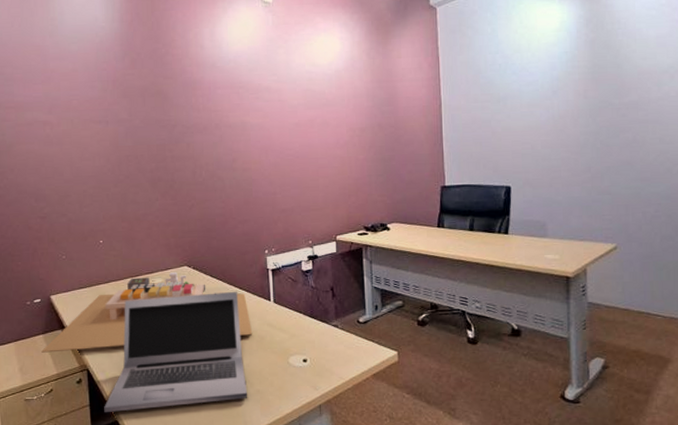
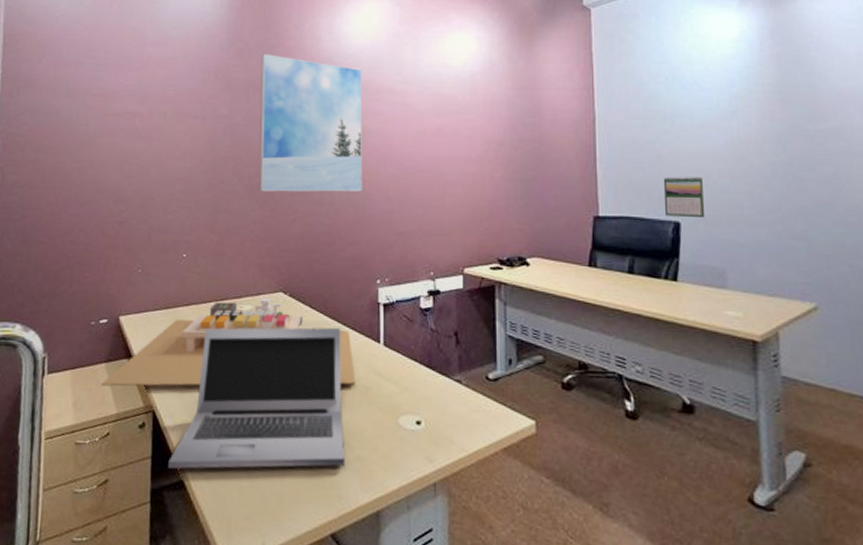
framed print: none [152,61,249,183] -> present [259,53,363,192]
calendar: none [497,147,531,182] -> present [663,176,706,218]

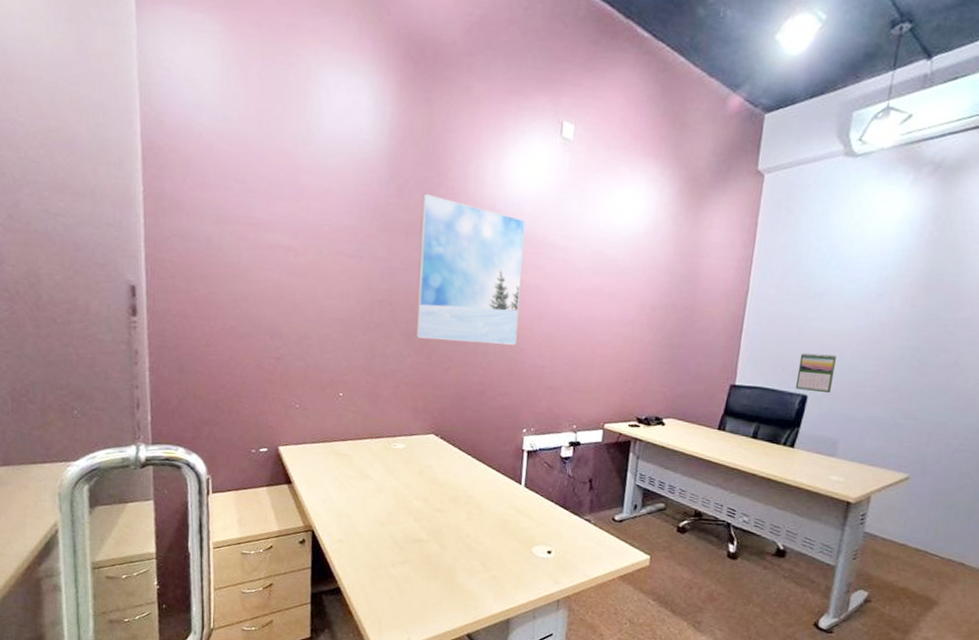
sushi platter: present [101,298,356,387] -> none [264,438,497,518]
laptop: present [168,327,345,469] -> none [326,462,487,583]

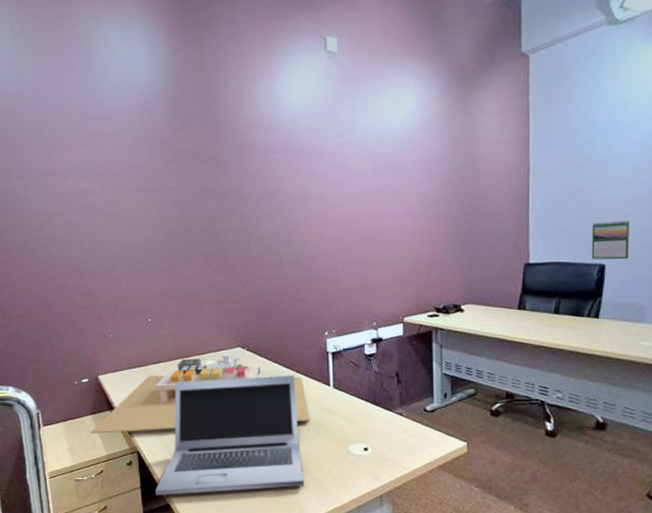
sushi platter: none [264,438,497,518] -> present [90,353,311,434]
laptop: none [326,462,487,583] -> present [155,375,305,495]
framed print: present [415,193,526,345] -> none [202,122,308,258]

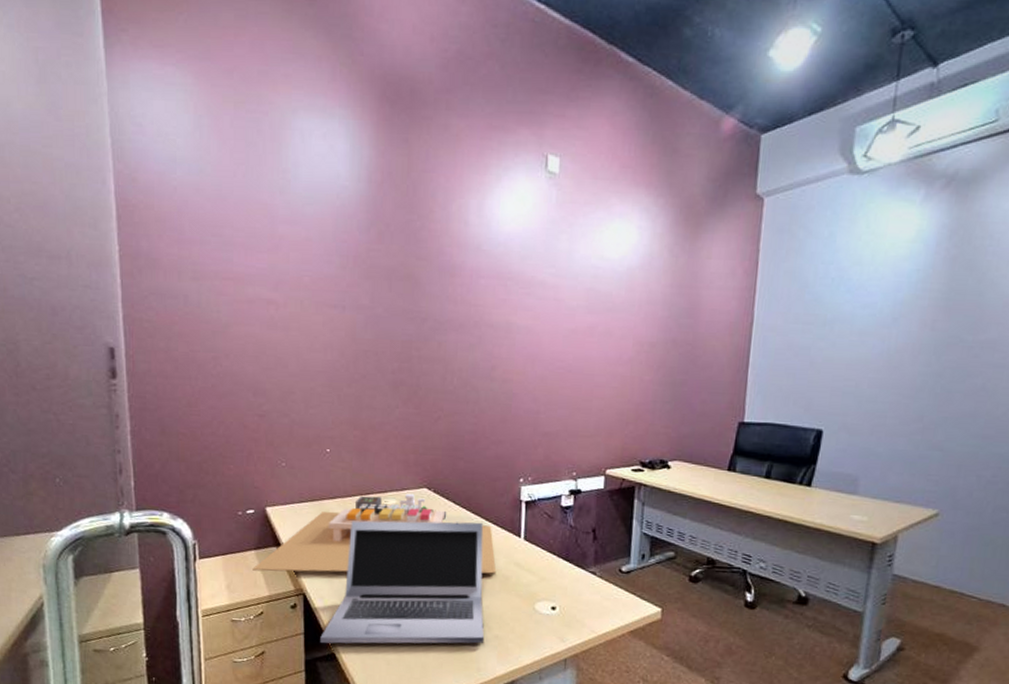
calendar: present [591,220,630,260] -> none [809,384,852,427]

